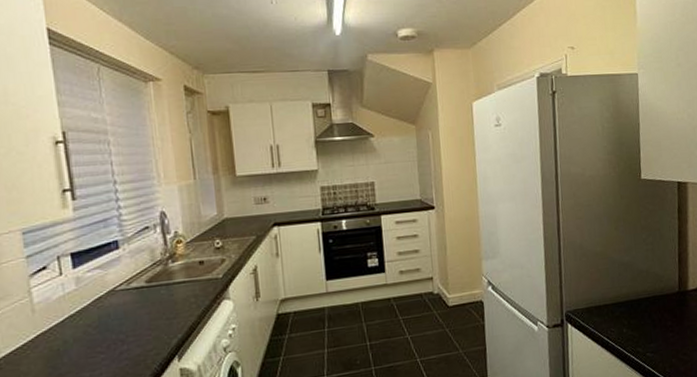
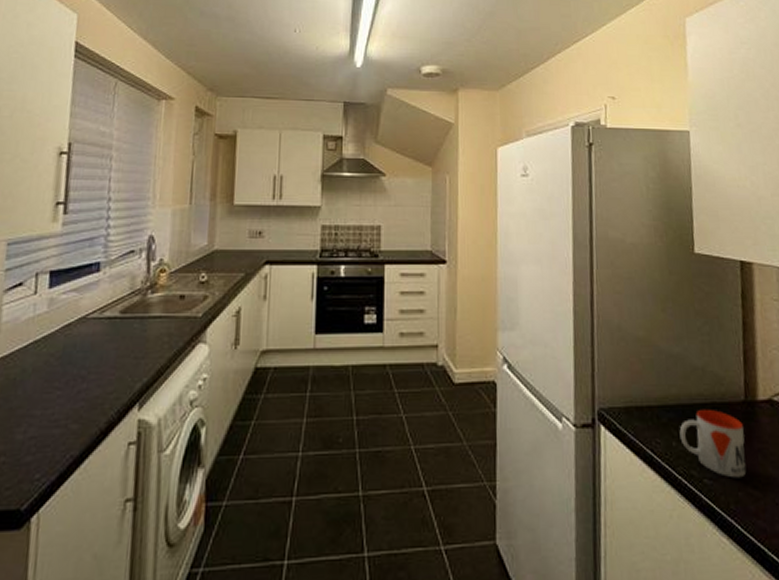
mug: none [628,301,679,350] -> present [679,409,747,478]

